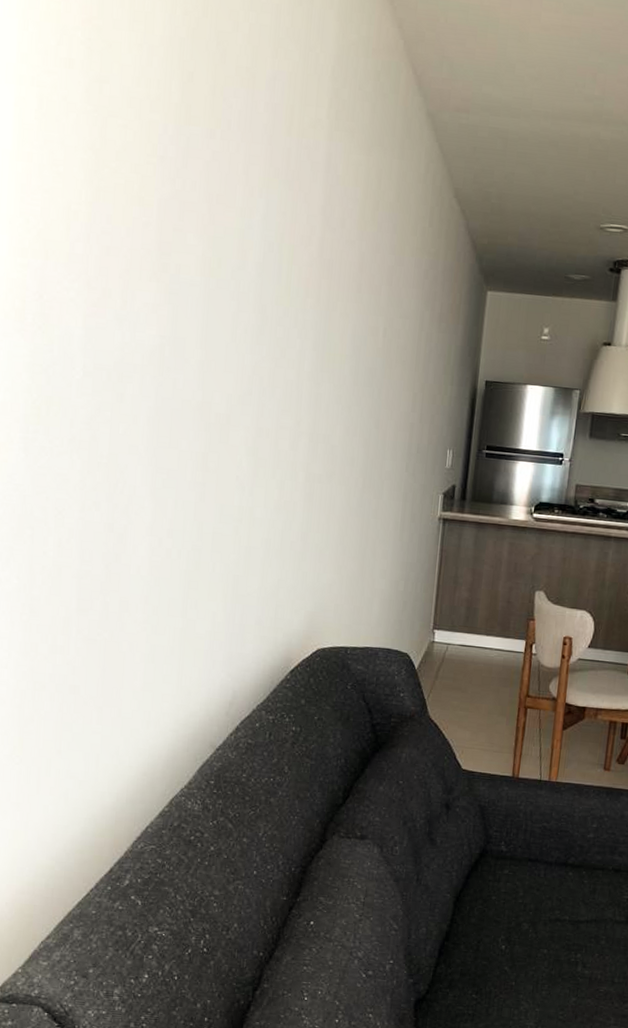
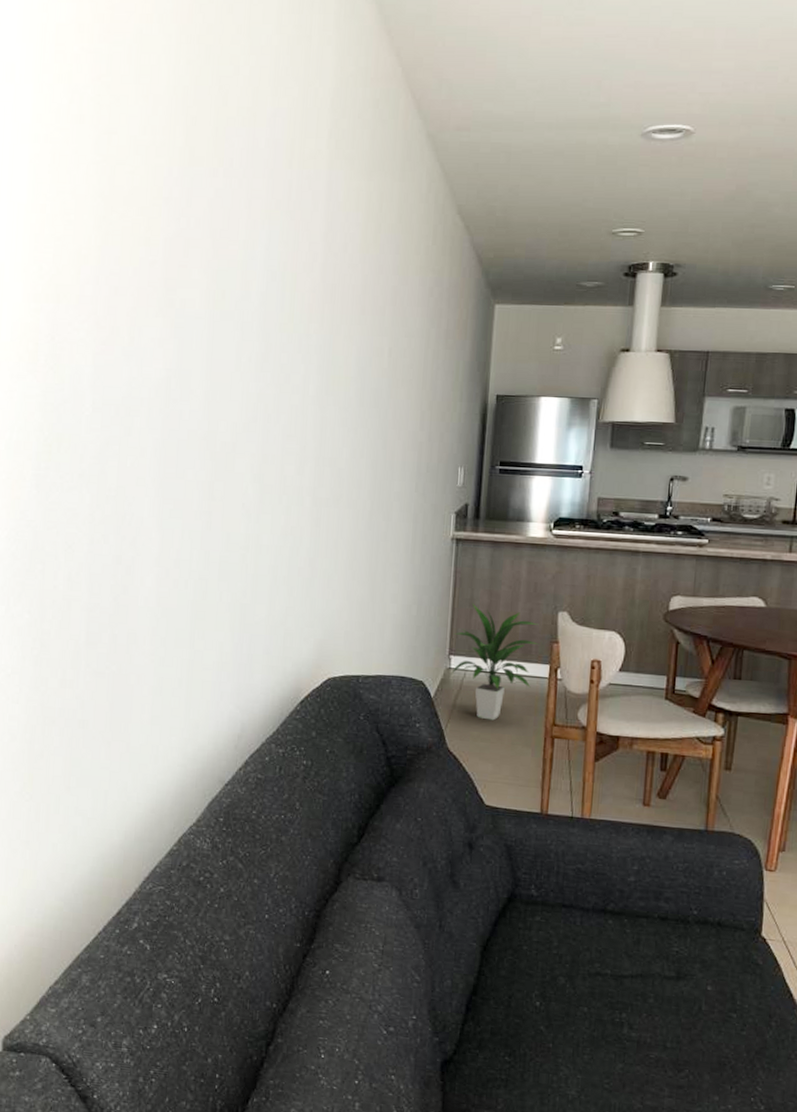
indoor plant: none [433,581,517,691] -> present [450,604,539,721]

